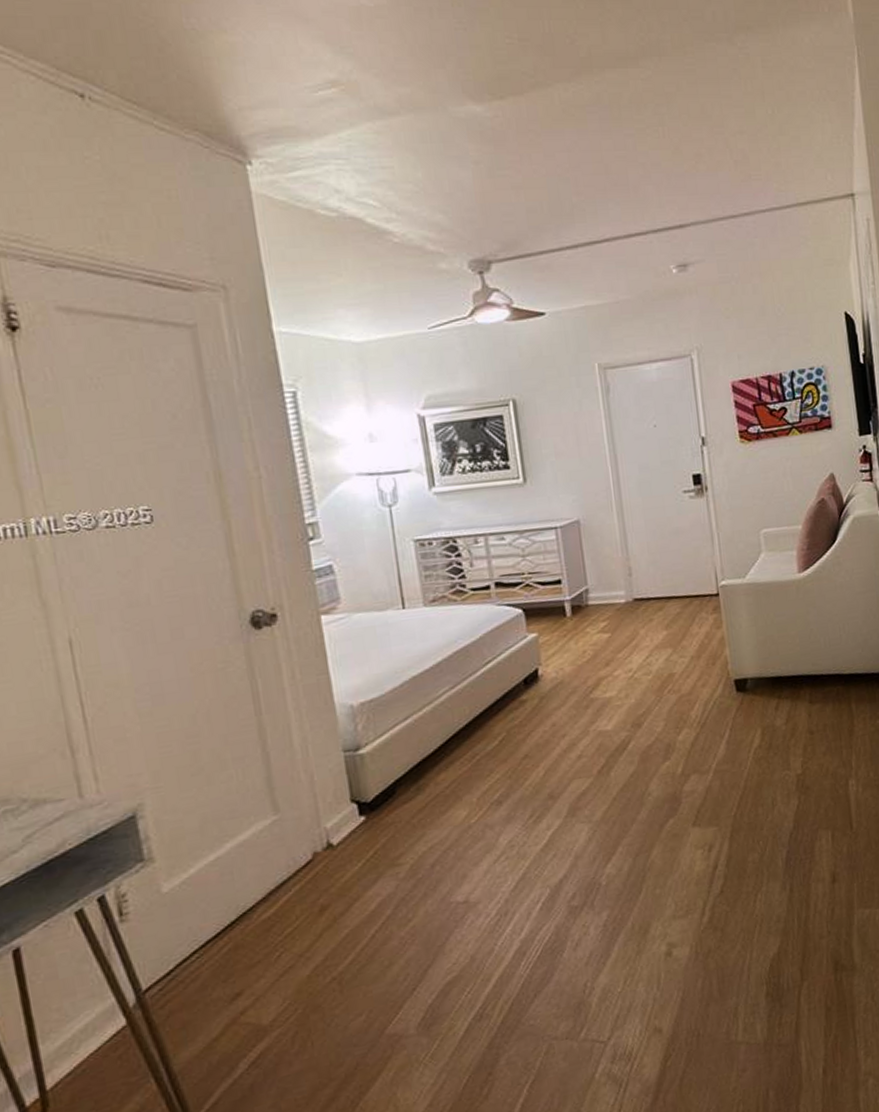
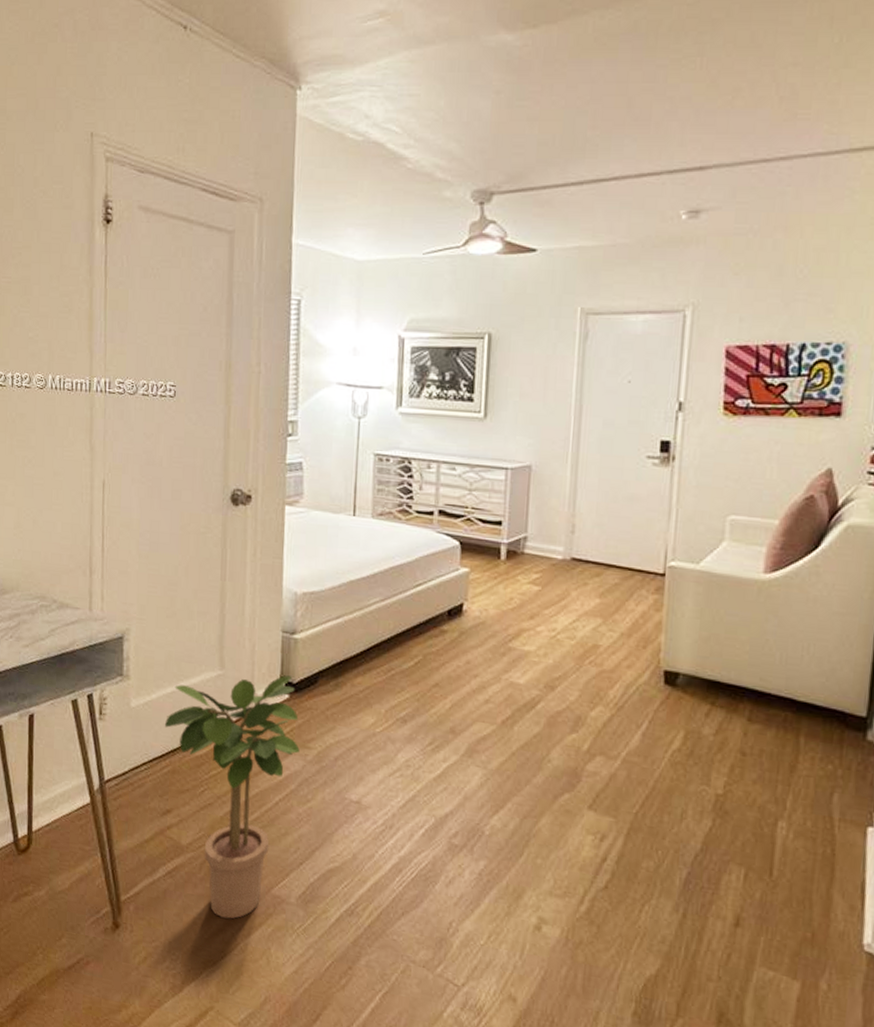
potted plant: none [213,795,389,1086] -> present [164,675,300,919]

